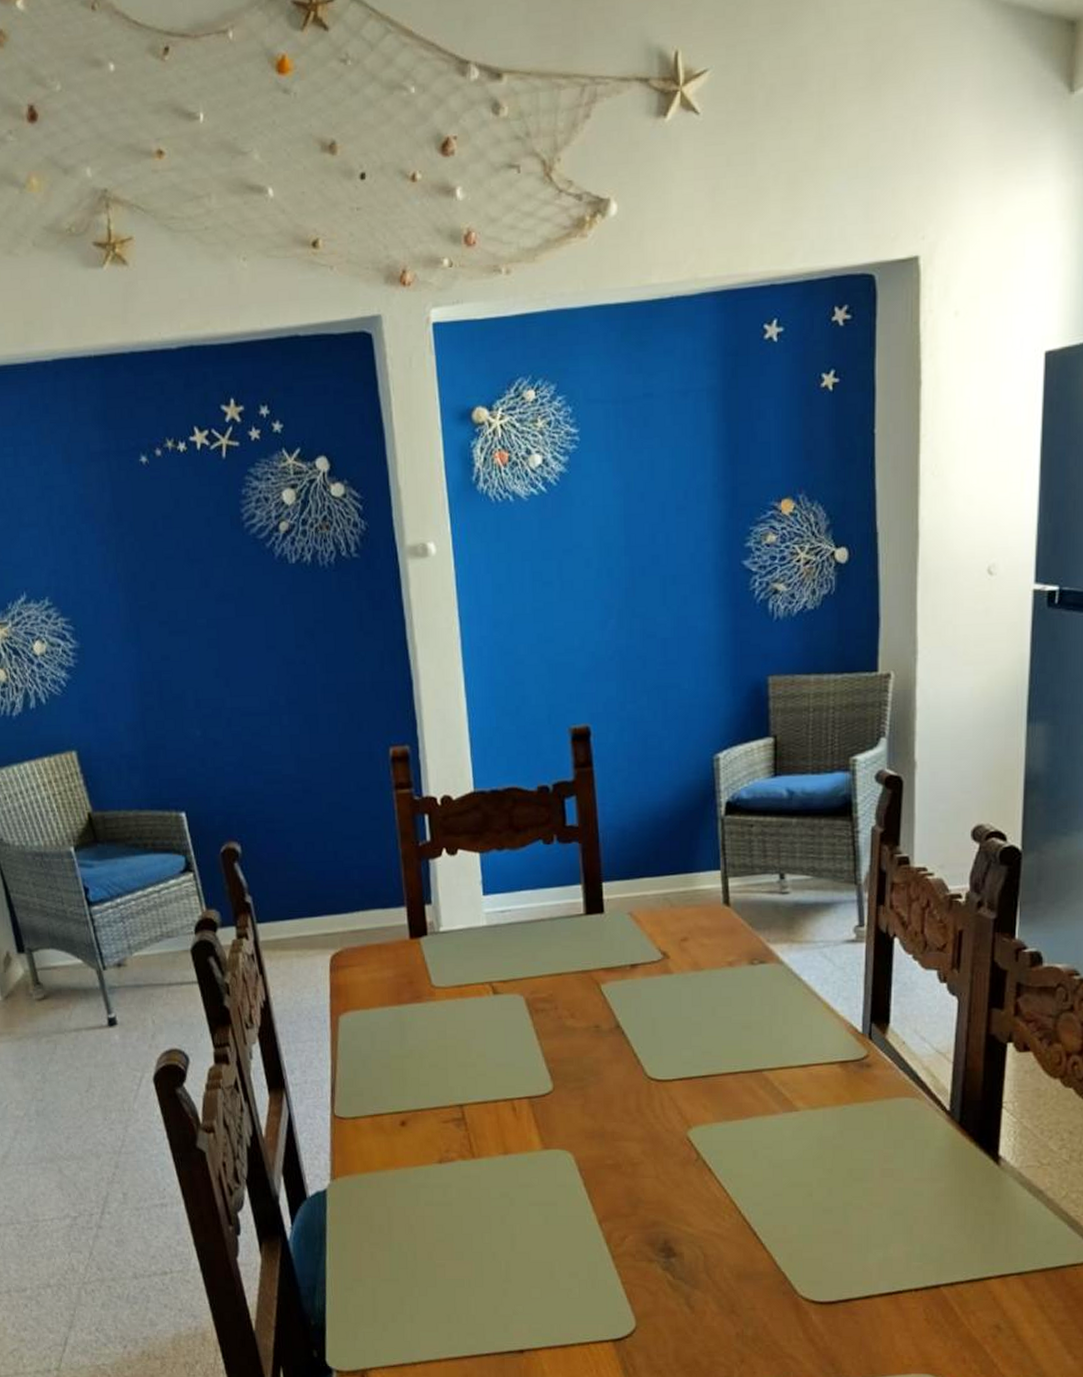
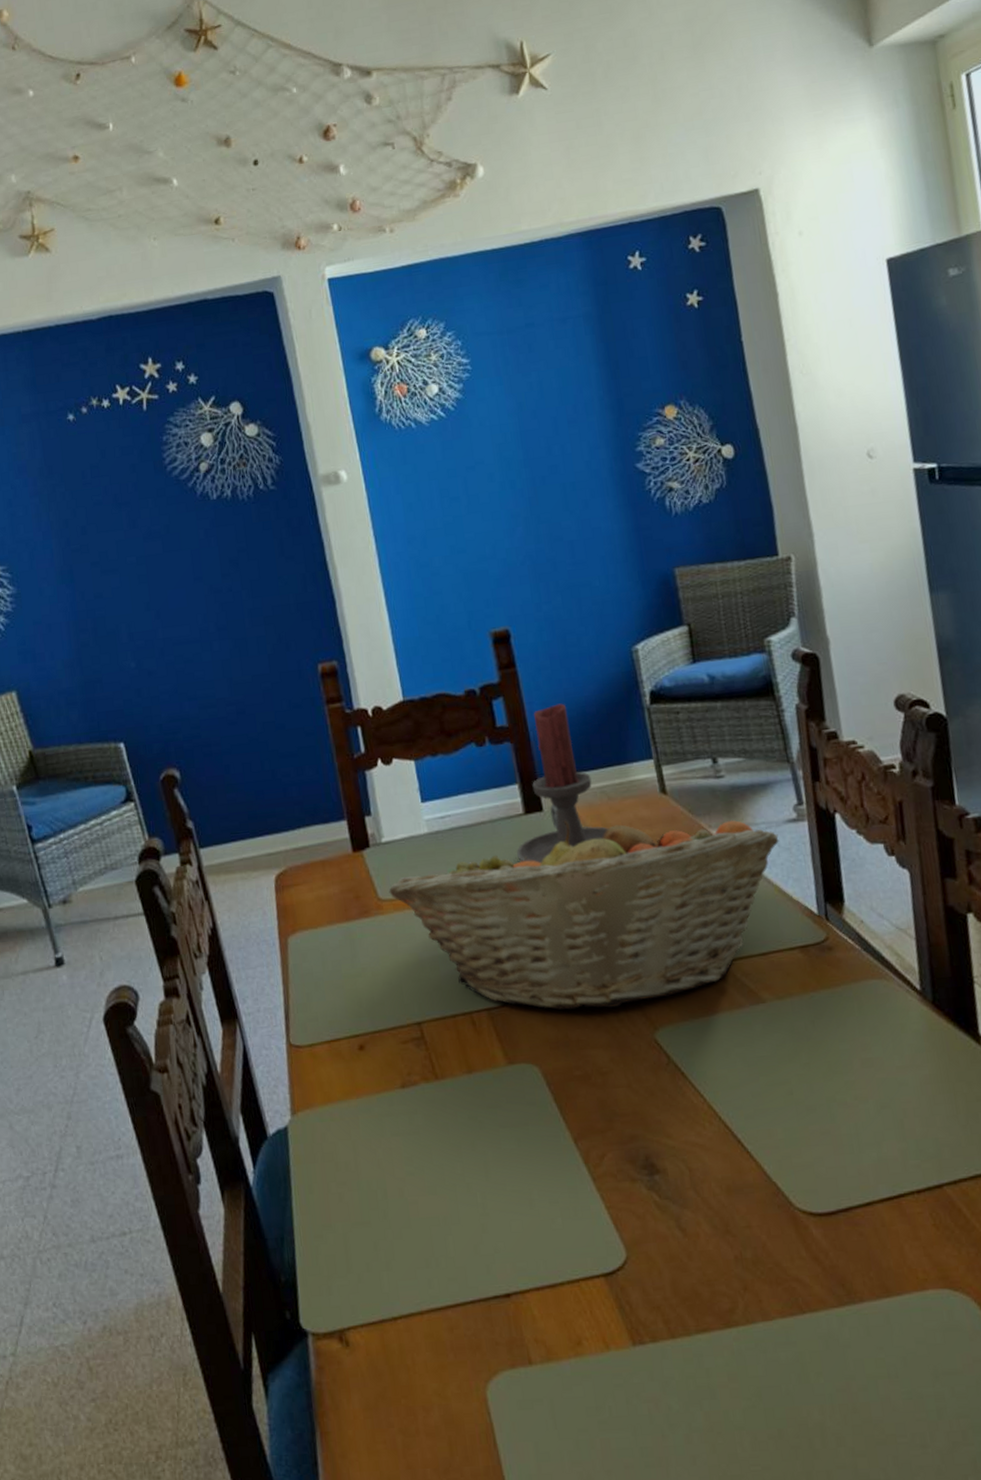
fruit basket: none [442,923,835,1105] -> present [389,820,779,1010]
candle holder: none [572,807,668,964] -> present [516,703,609,864]

